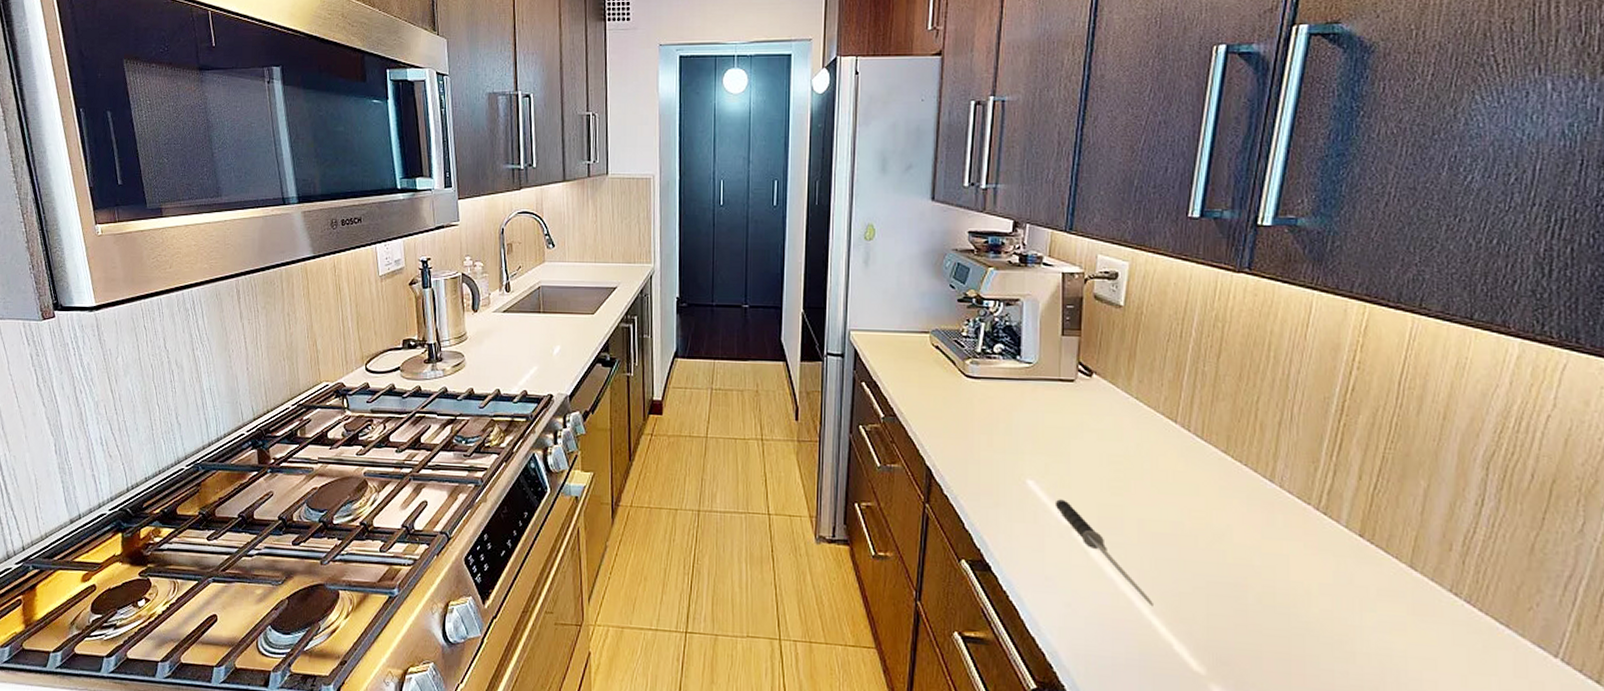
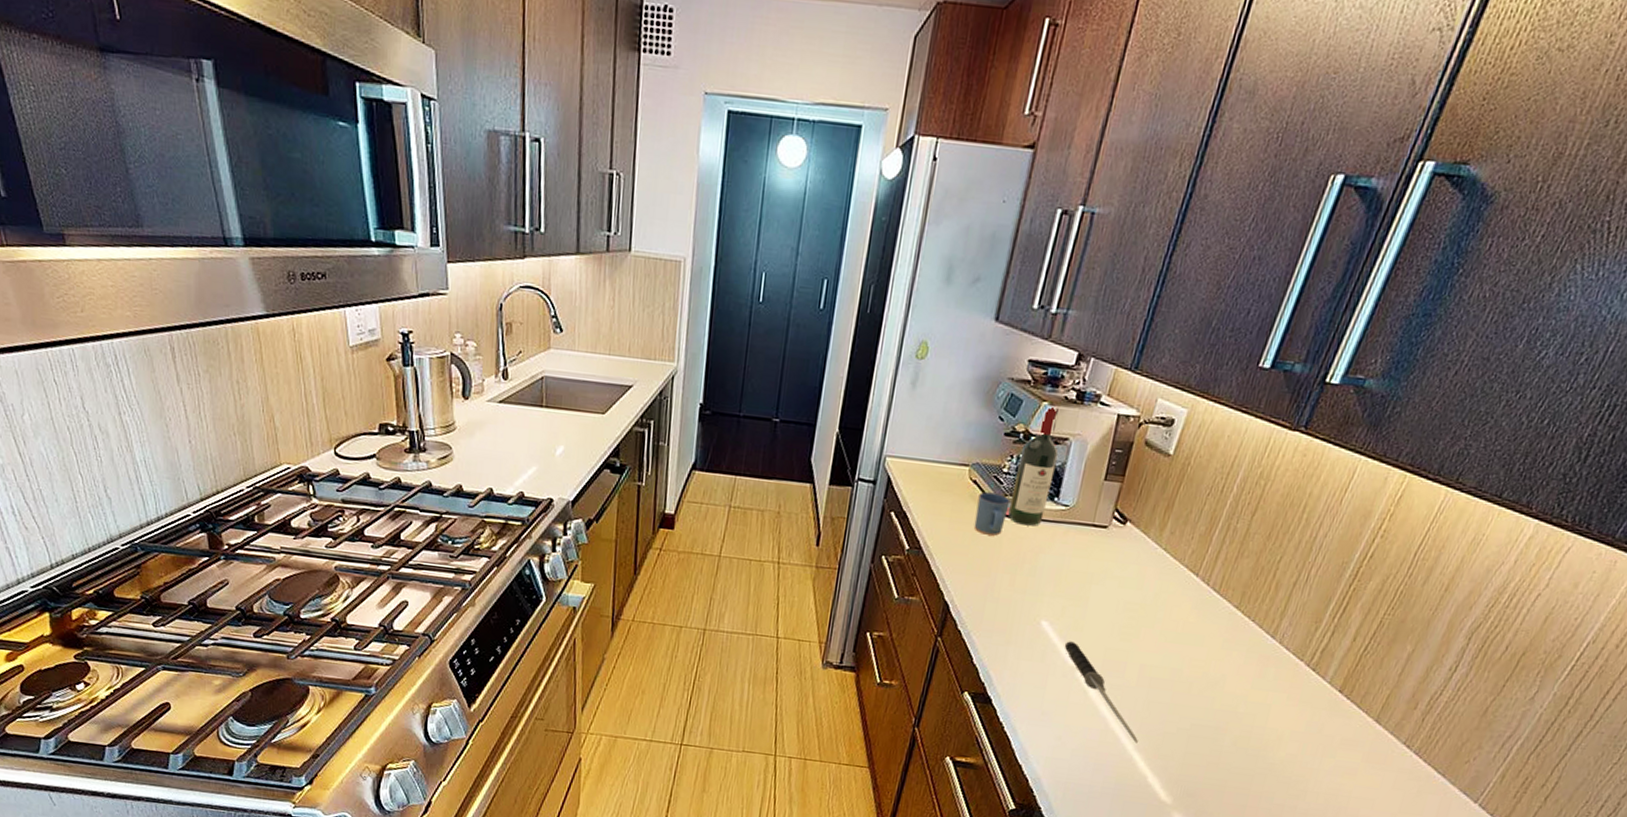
mug: none [943,356,974,398] -> present [974,492,1011,536]
wine bottle: none [974,269,1012,385] -> present [1008,404,1059,526]

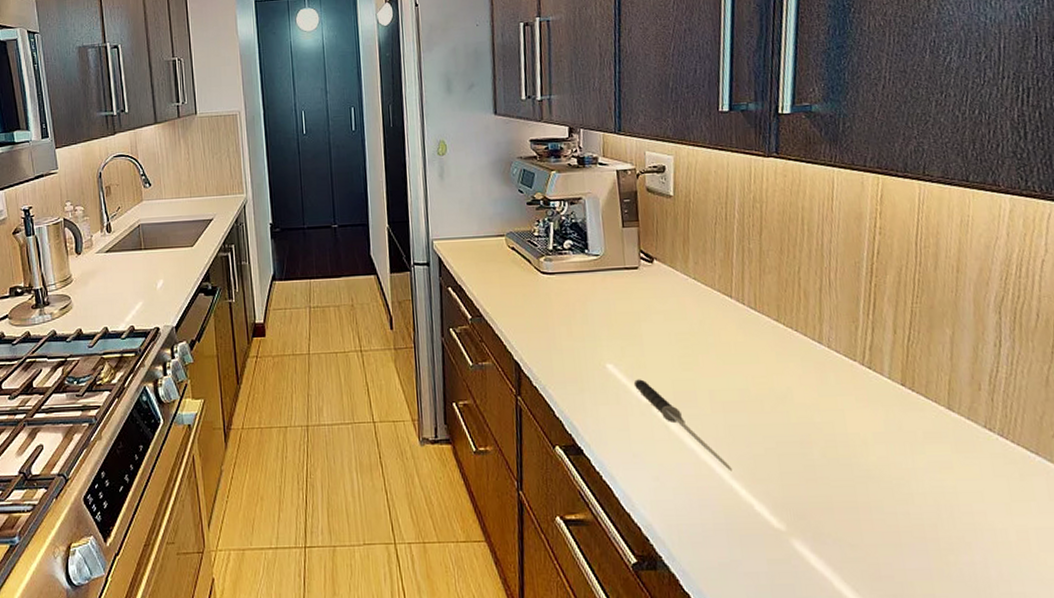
mug: present [974,492,1011,536] -> none [519,255,549,293]
wine bottle: present [1008,404,1059,526] -> none [544,172,580,279]

